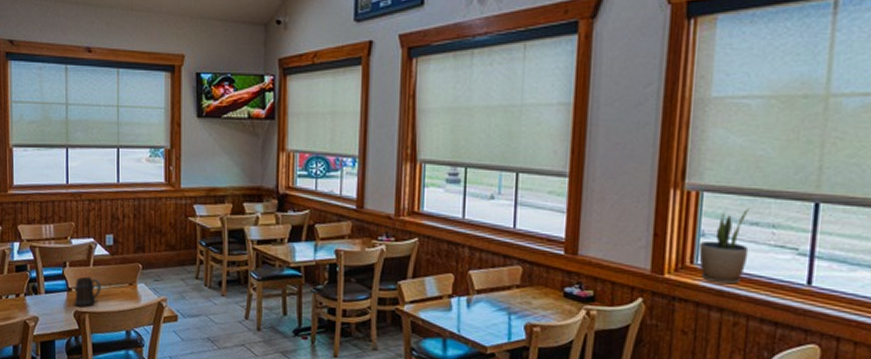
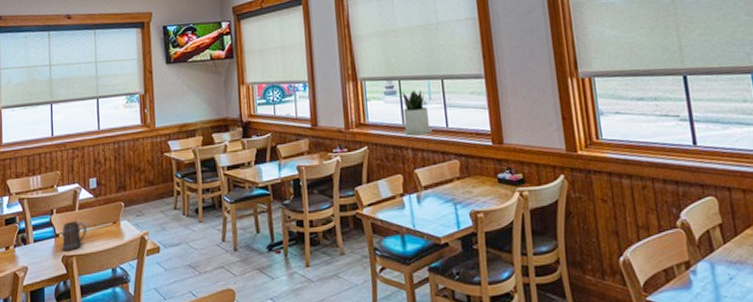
planter: none [461,181,496,234] -> present [401,90,432,136]
potted plant: present [698,209,750,285] -> none [600,87,642,154]

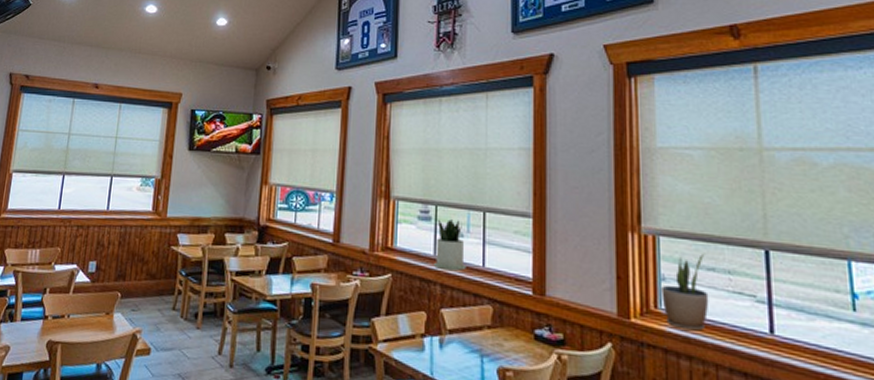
beer mug: present [62,220,87,251] -> none [49,304,78,337]
potted plant: none [600,87,642,154] -> present [661,254,709,332]

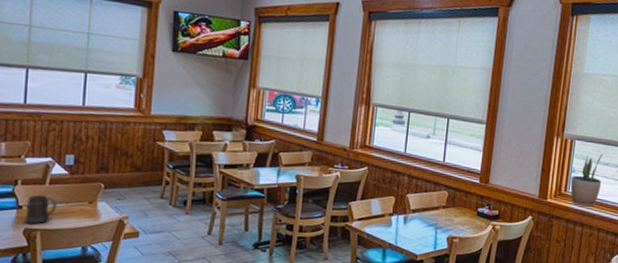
beer mug: none [49,304,78,337] -> present [25,194,57,225]
planter: present [433,219,466,272] -> none [403,123,430,166]

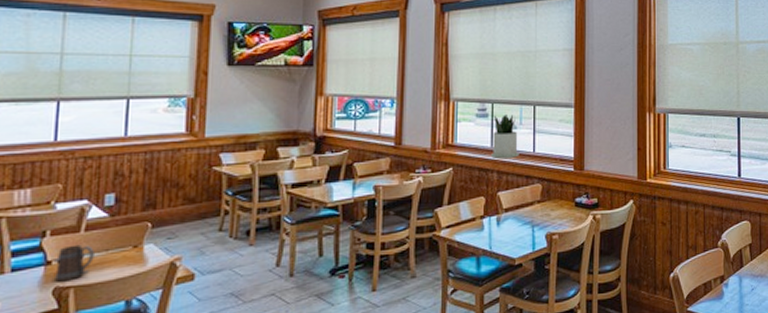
planter: none [403,123,430,166] -> present [490,115,519,160]
potted plant: present [570,154,604,207] -> none [669,125,701,183]

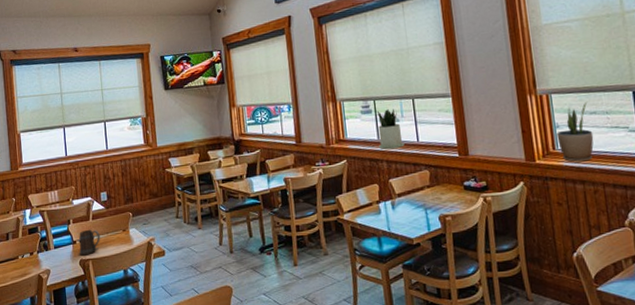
potted plant: none [669,125,701,183] -> present [556,102,594,163]

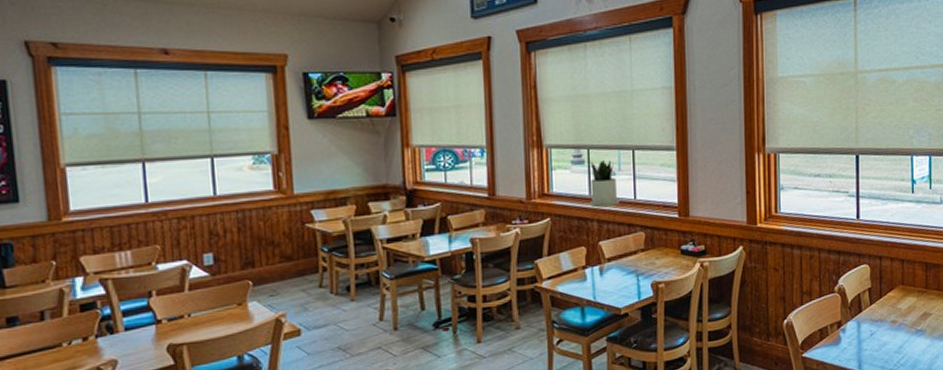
beer mug: present [79,229,100,256] -> none [166,303,201,340]
potted plant: present [556,102,594,163] -> none [780,164,815,227]

